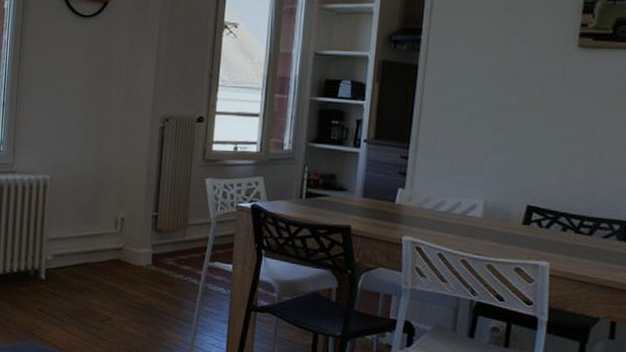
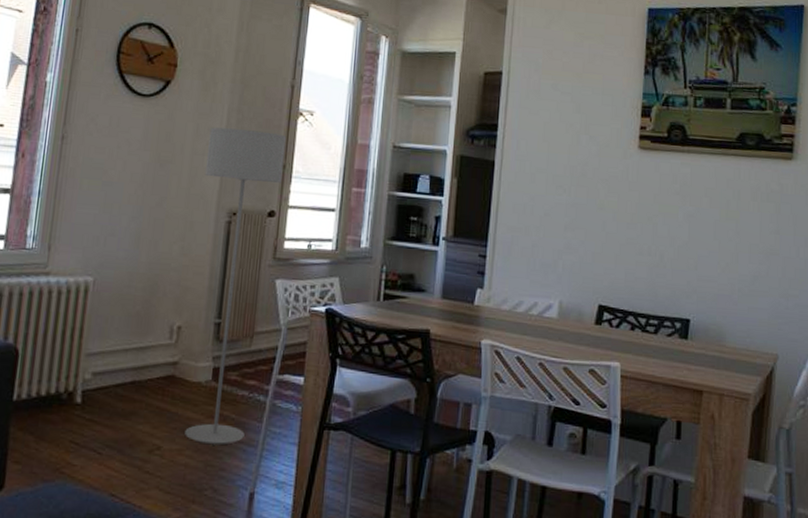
floor lamp: none [130,42,213,320] -> present [185,127,287,446]

